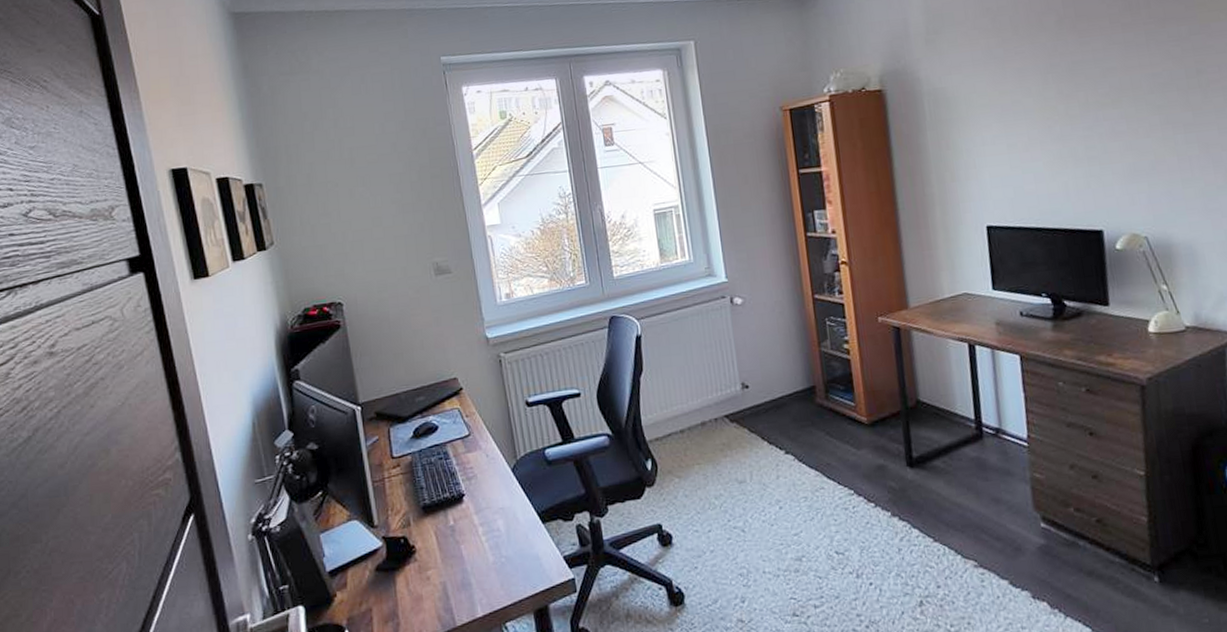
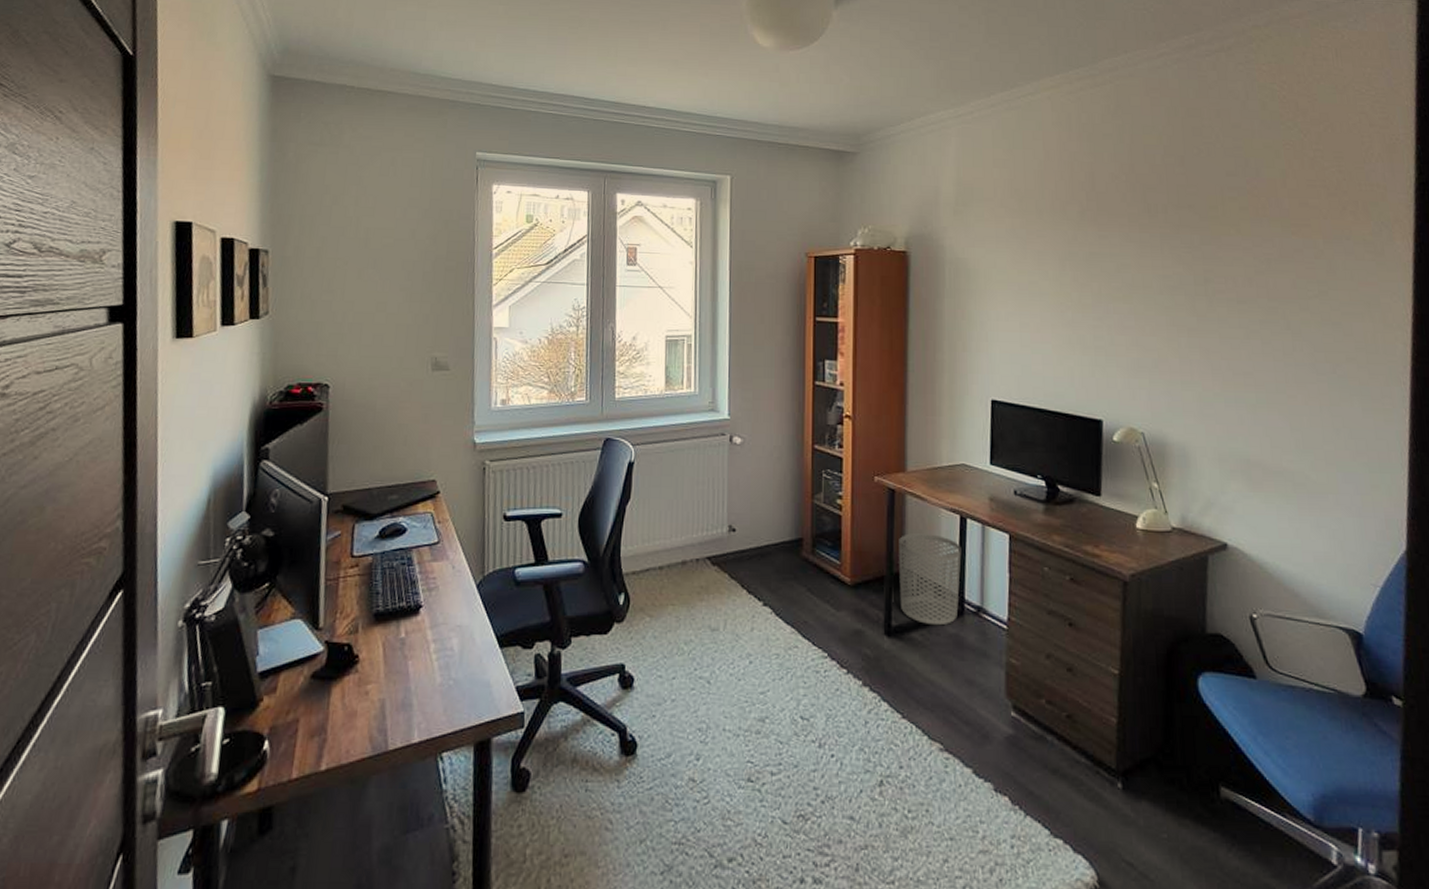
waste bin: none [910,365,977,452] -> present [899,533,962,626]

